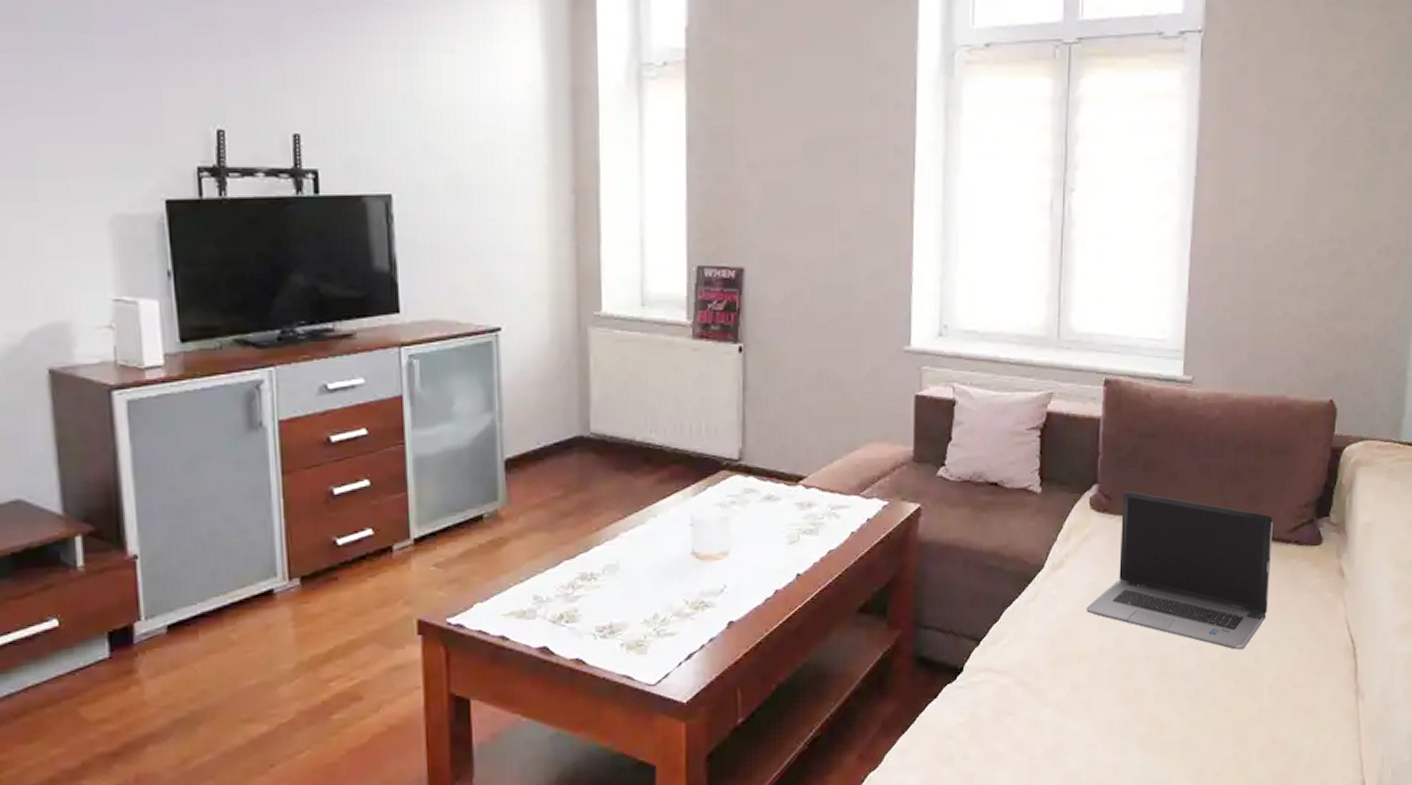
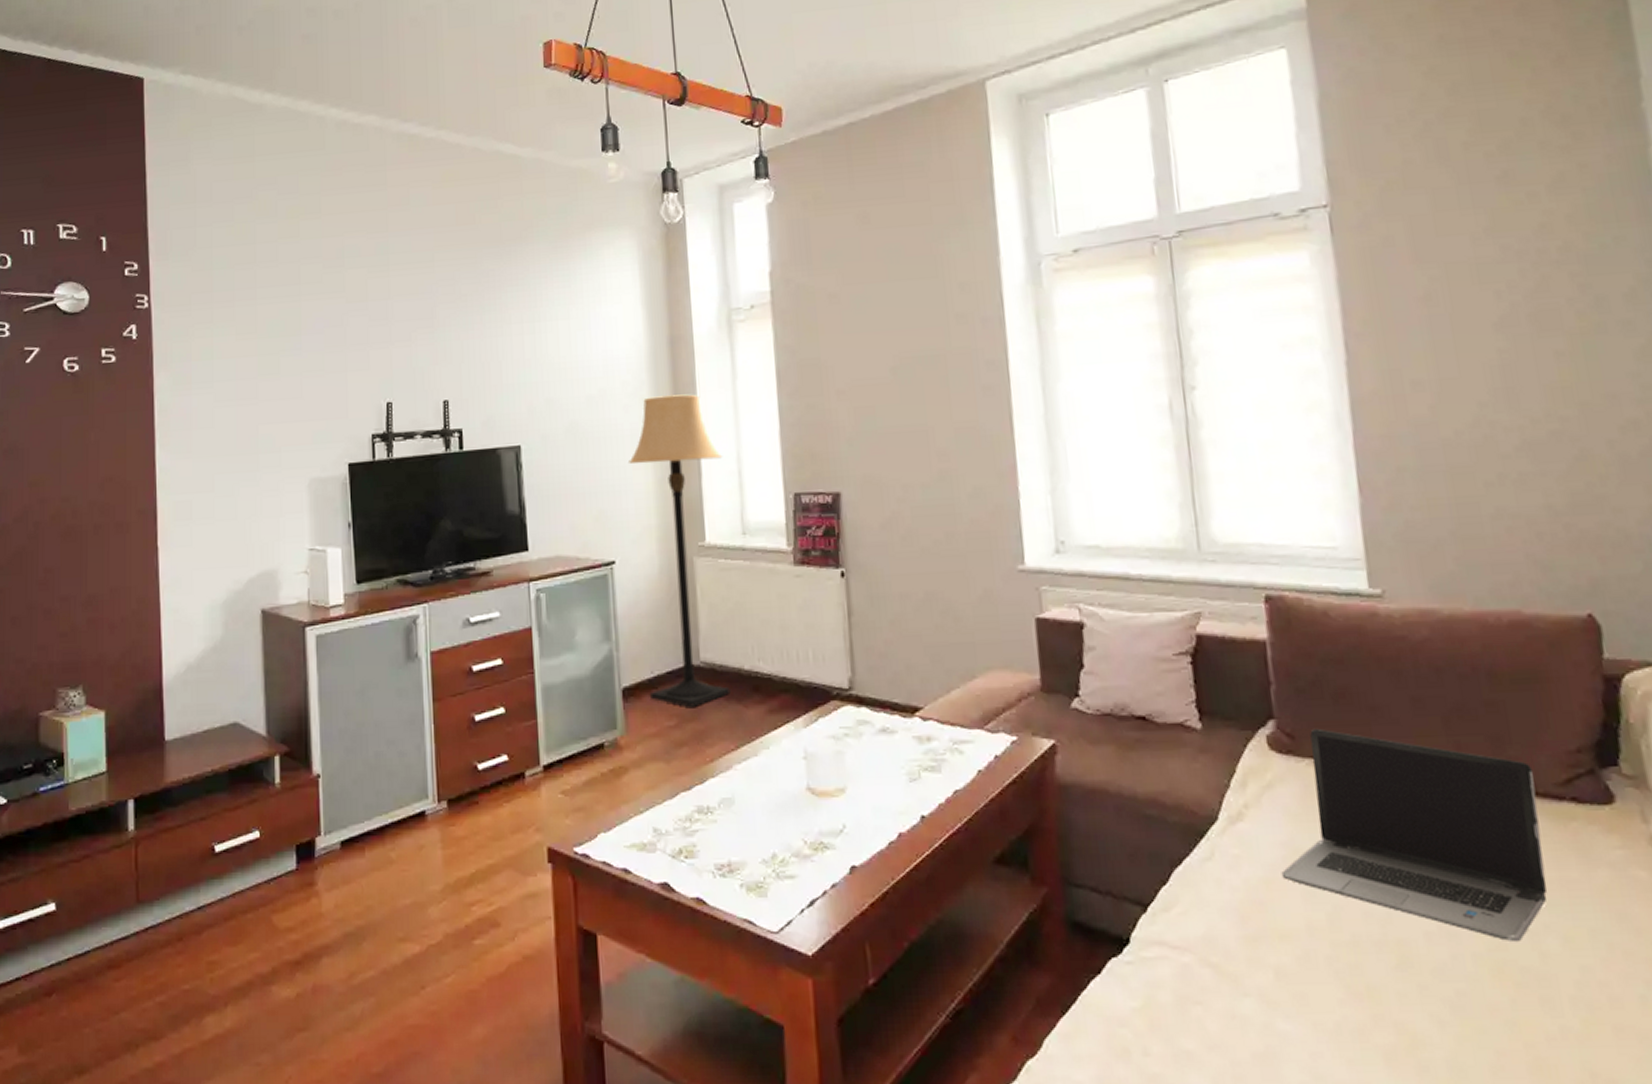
lamp: none [520,152,625,478] -> present [629,394,731,707]

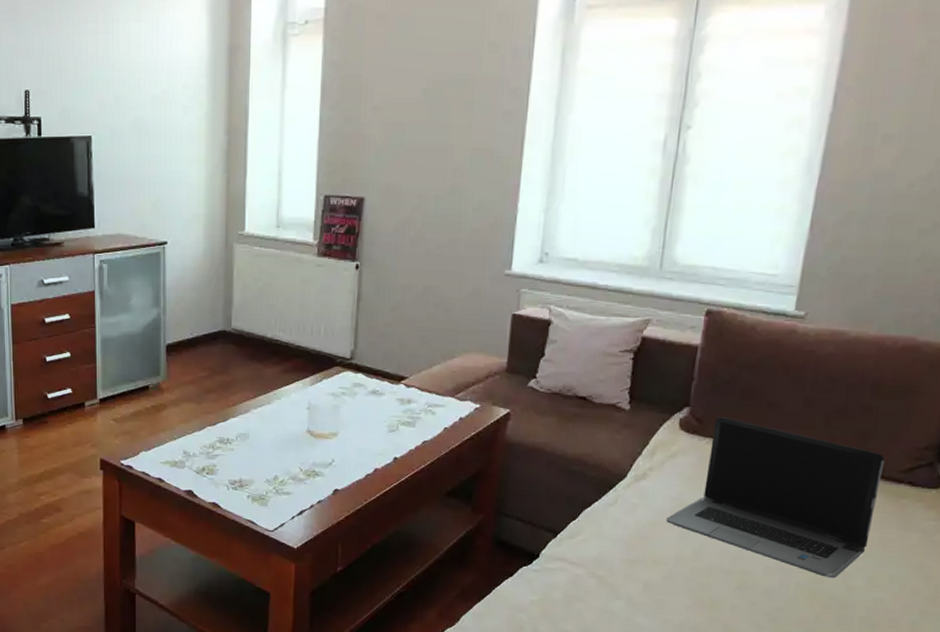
lamp: present [629,394,731,707] -> none [185,100,267,363]

